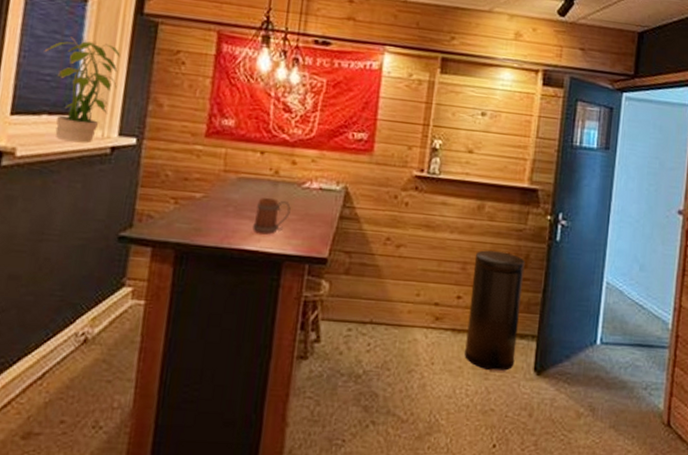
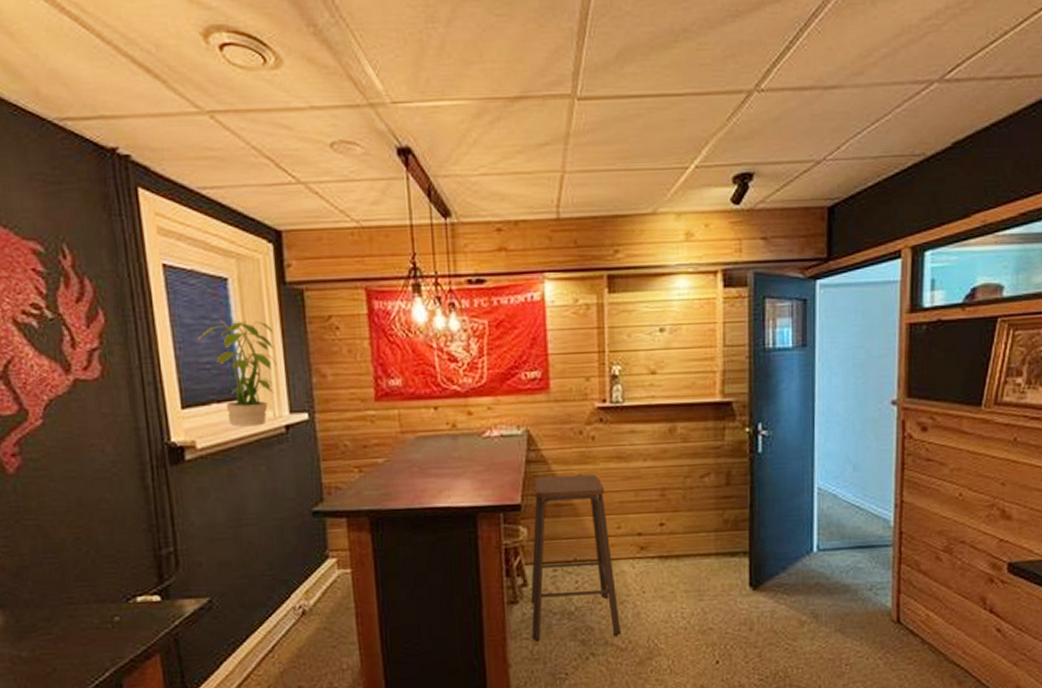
beer mug: present [252,197,291,235] -> none [440,452,475,490]
bar stool: none [315,234,410,406] -> present [531,474,622,641]
pedal bin: present [465,250,525,373] -> none [673,472,728,593]

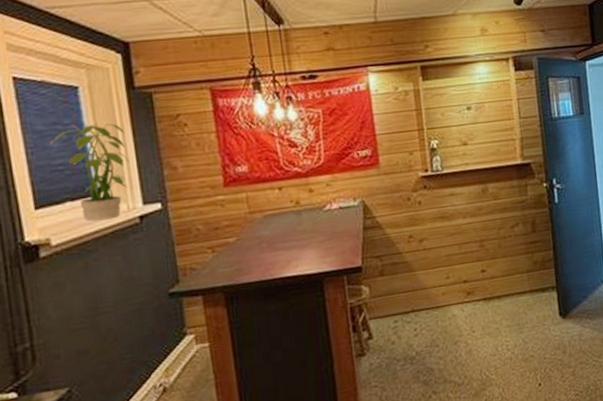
bar stool: present [531,474,622,641] -> none [372,234,458,388]

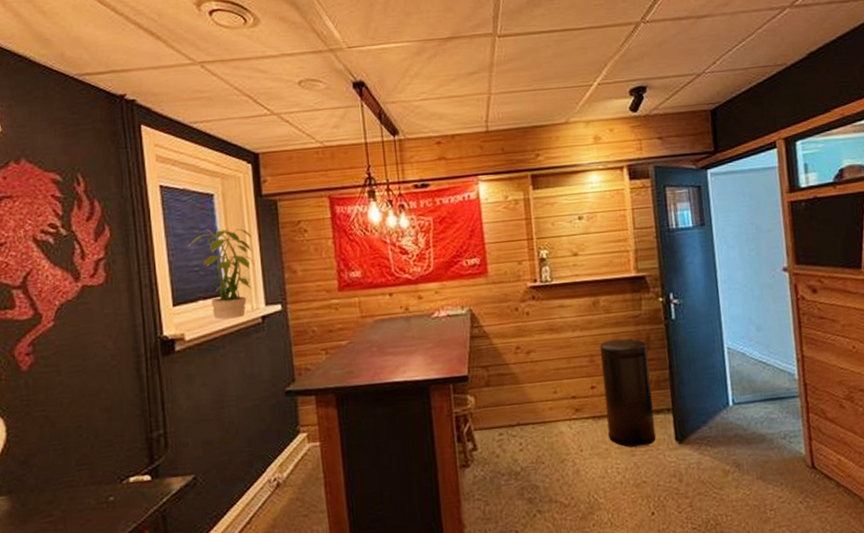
pedal bin: none [489,223,542,326] -> present [599,338,656,449]

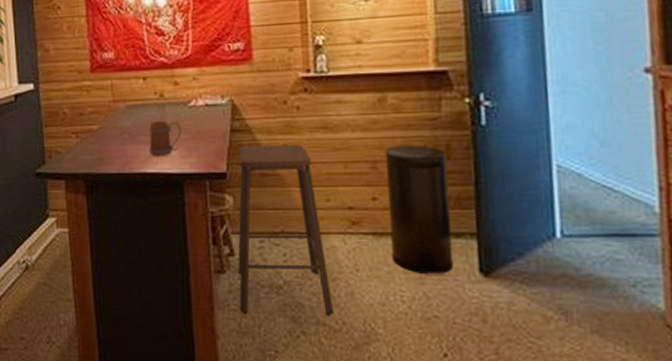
beer mug: none [396,332,427,366] -> present [149,120,182,157]
bar stool: none [478,345,564,502] -> present [238,144,335,316]

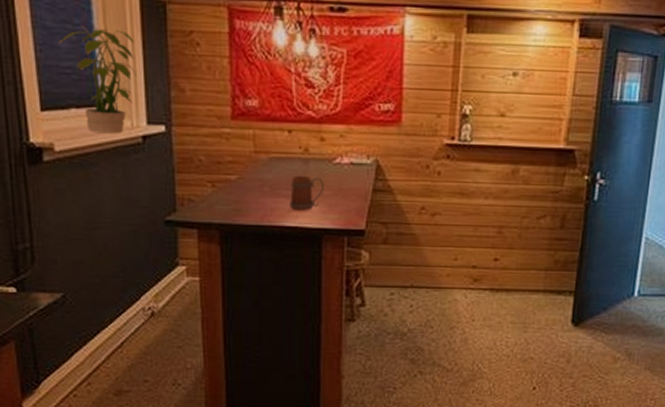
bar stool: present [238,144,335,316] -> none [365,205,449,358]
pedal bin: present [384,145,454,277] -> none [504,213,562,326]

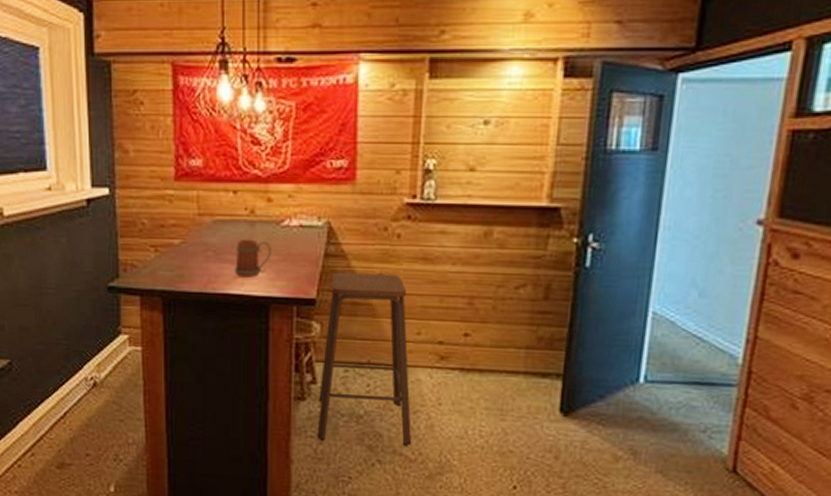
potted plant: present [58,25,136,134] -> none [8,89,82,198]
bar stool: none [365,205,449,358] -> present [317,272,412,446]

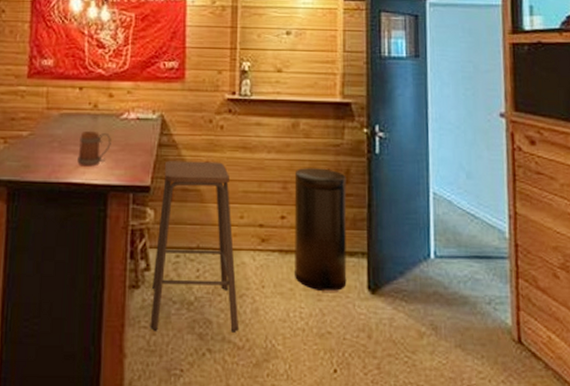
pedal bin: none [476,282,546,414] -> present [294,168,347,294]

